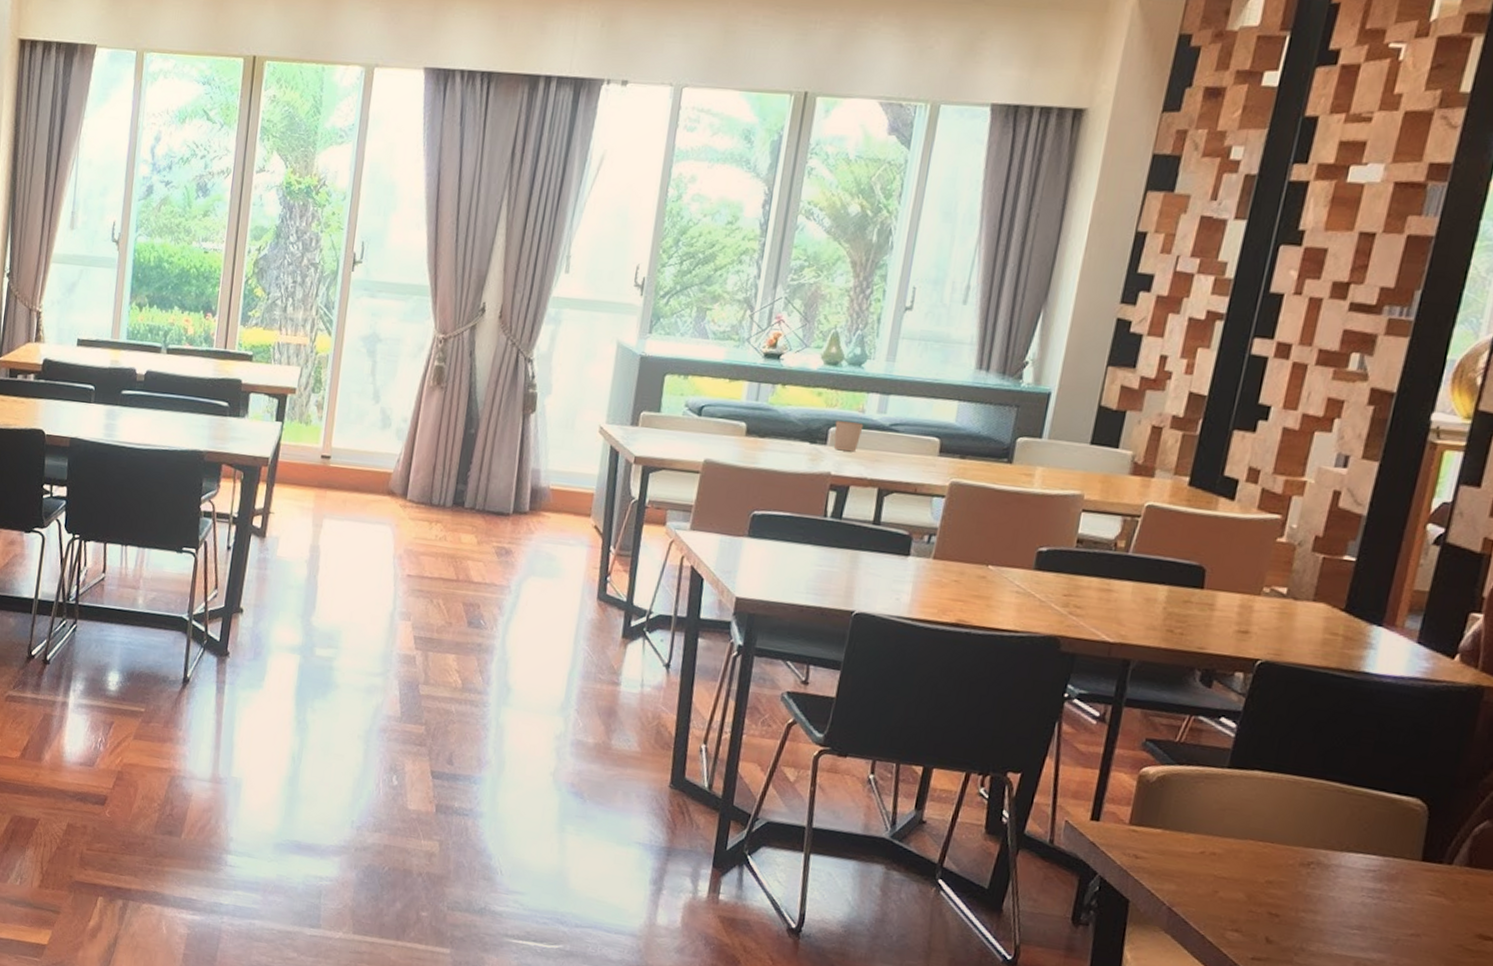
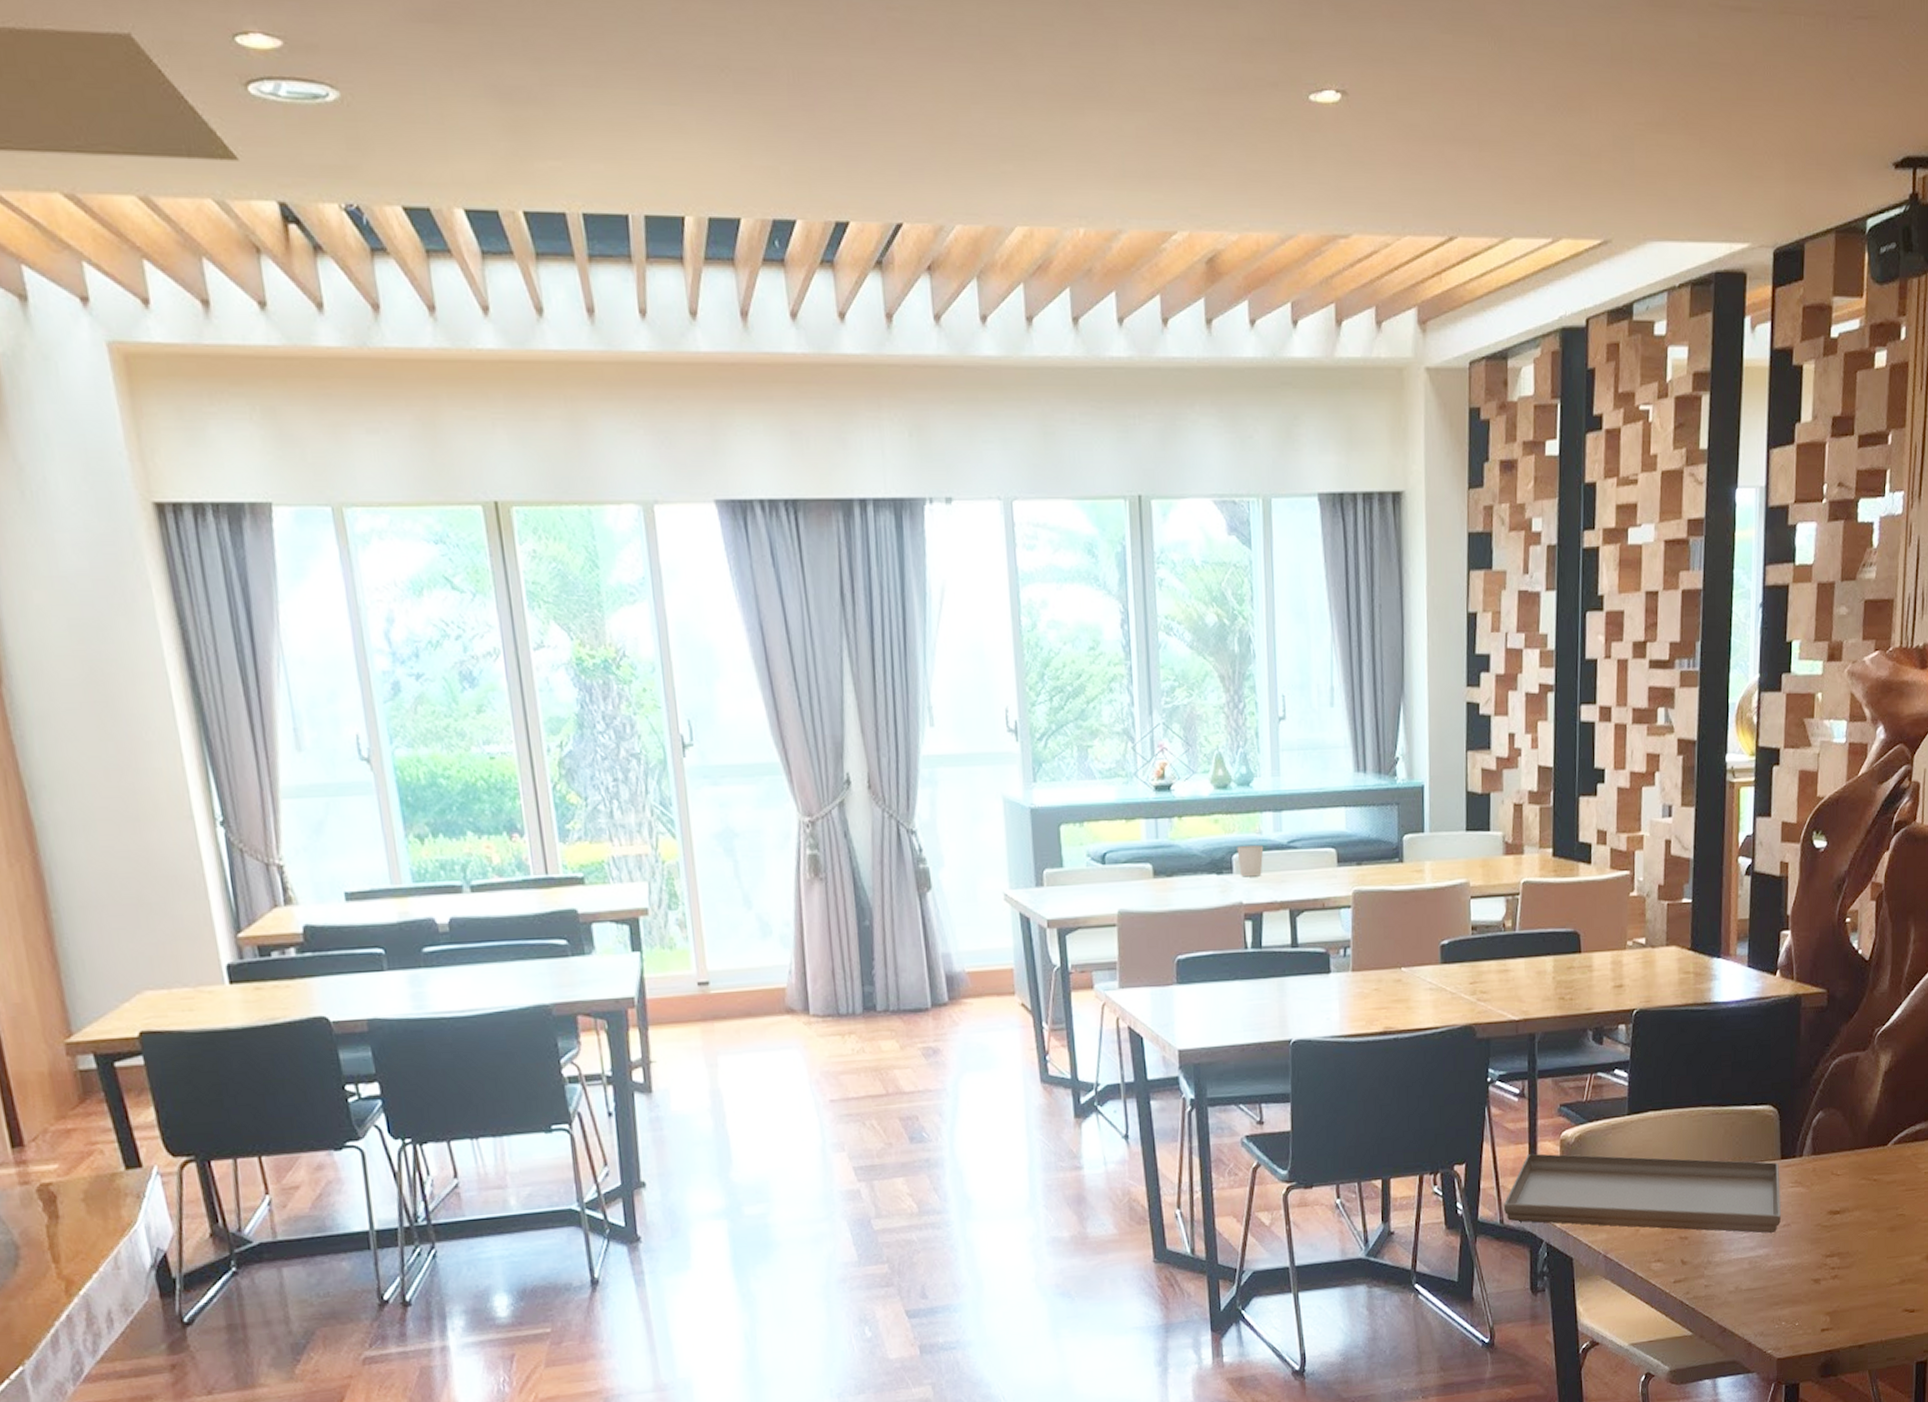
serving tray: none [1055,780,1418,939] -> present [1503,1153,1781,1233]

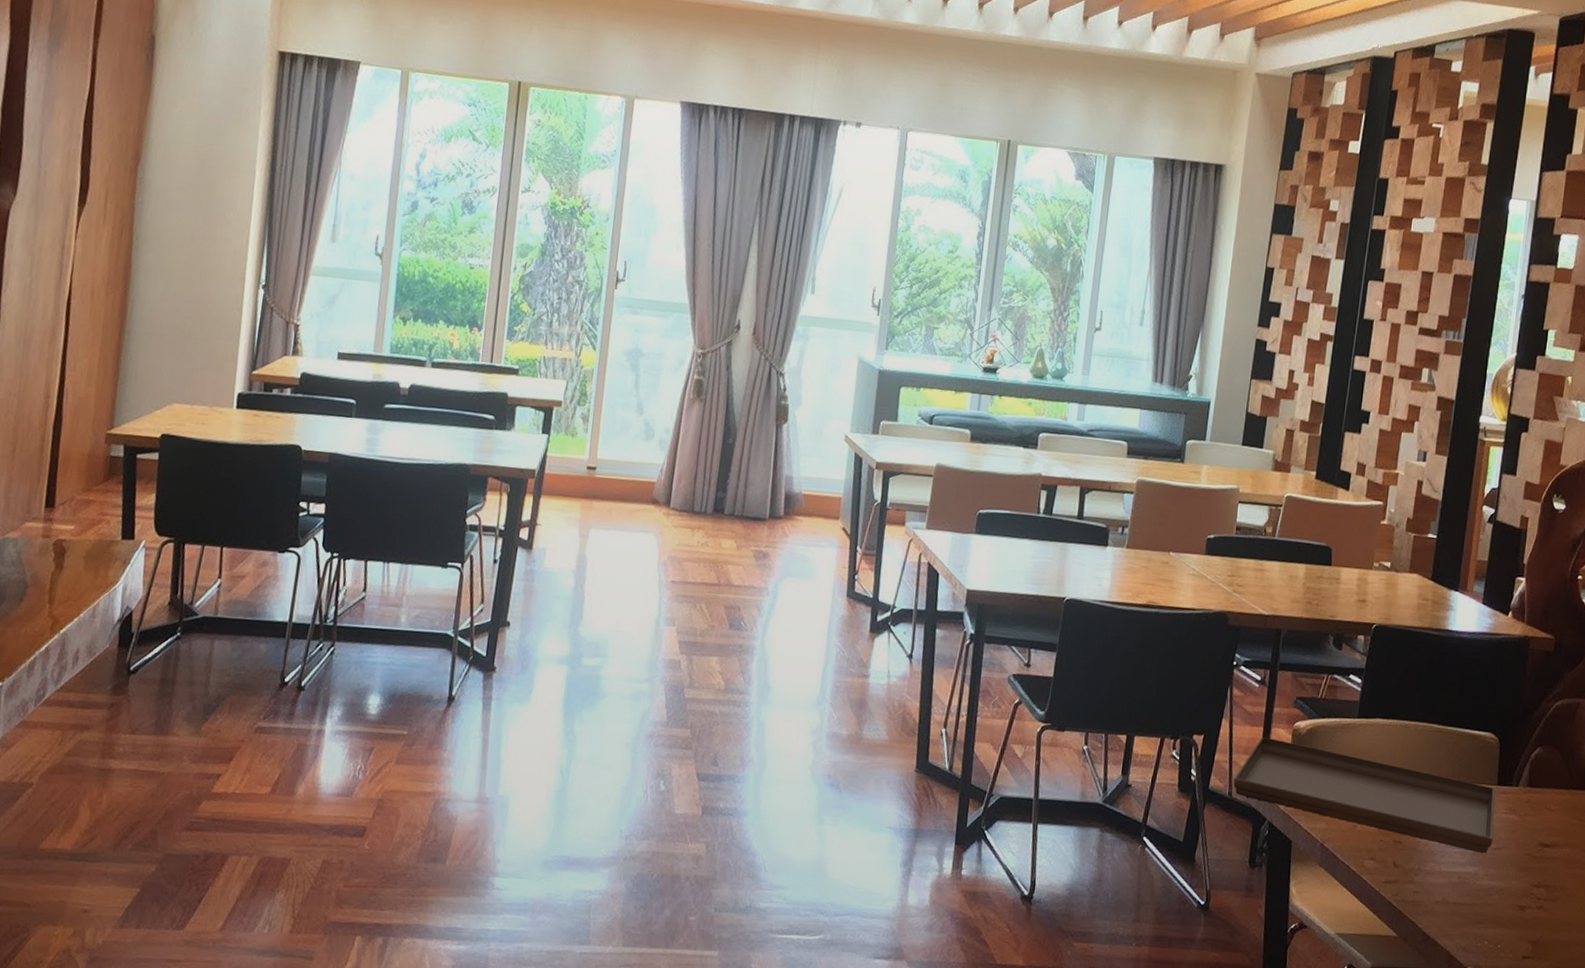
dixie cup: present [1237,845,1264,877] -> none [1043,427,1067,455]

